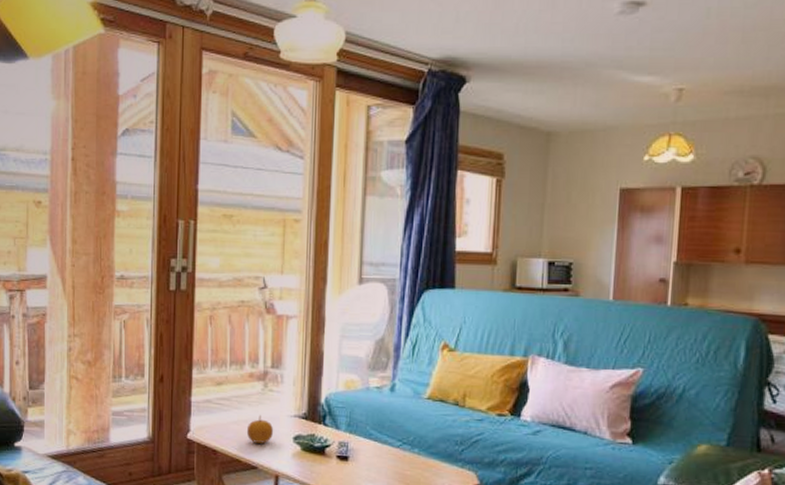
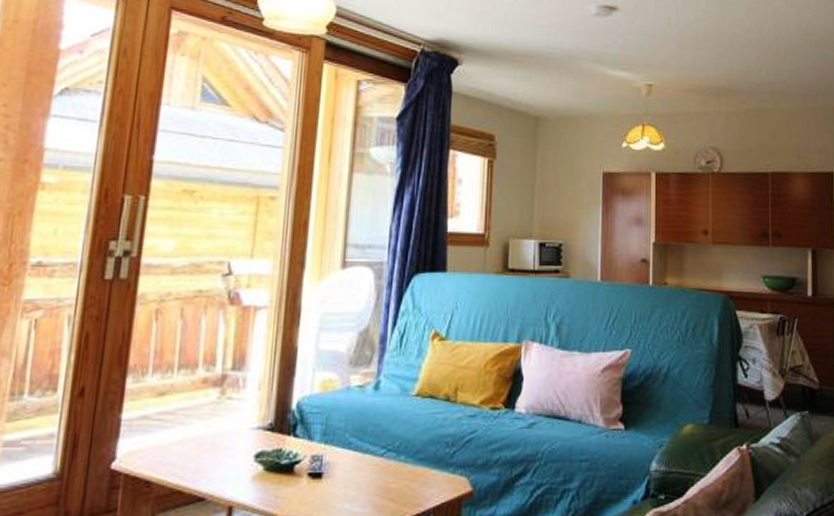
fruit: present [246,415,274,444] -> none [193,430,230,467]

